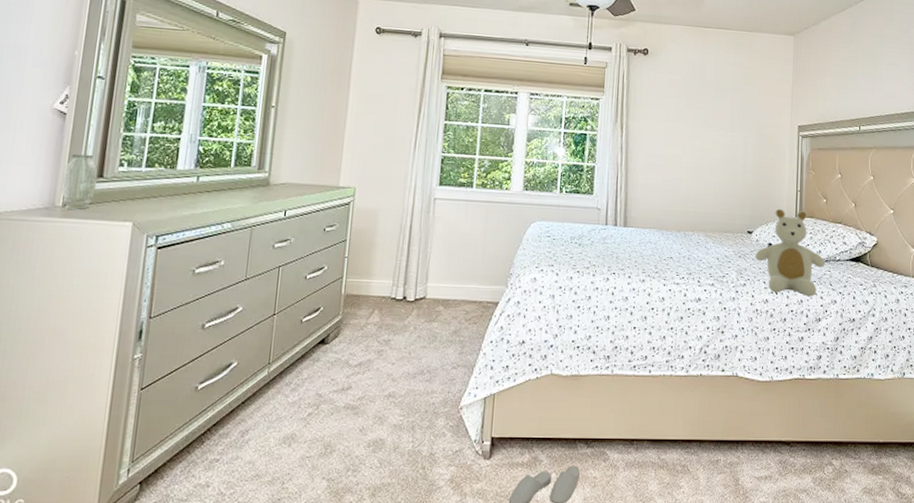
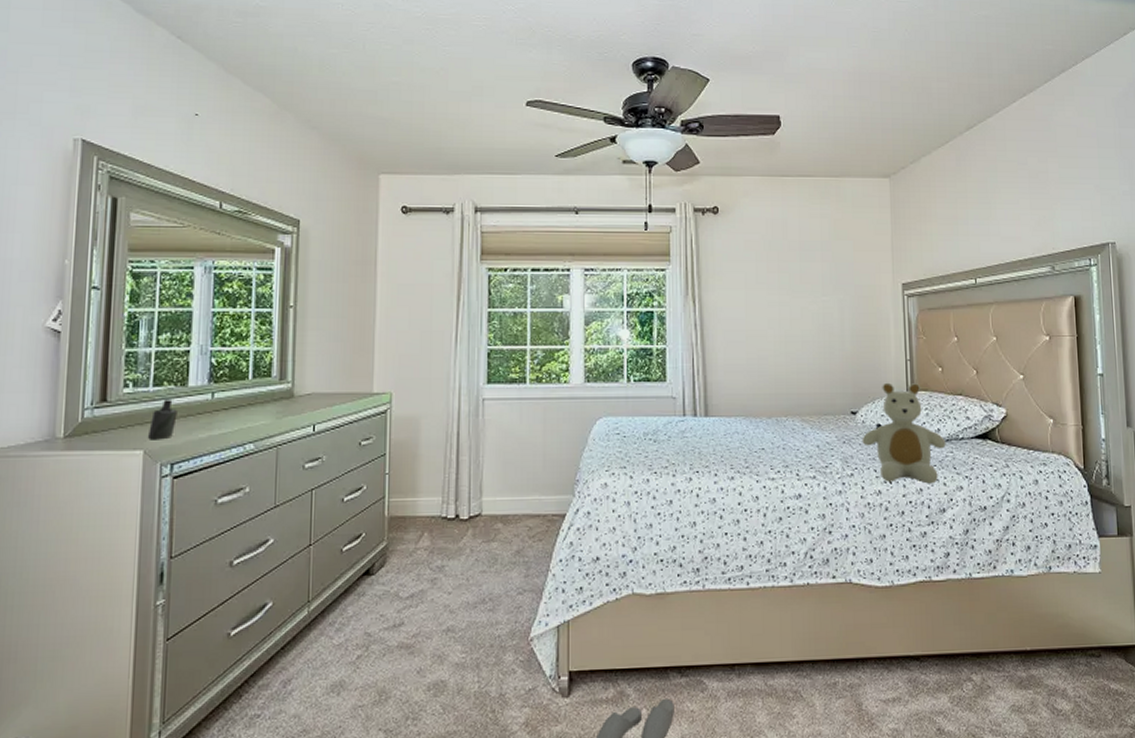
vase: present [61,154,98,210] -> none [61,377,101,440]
perfume bottle: none [137,180,166,215] -> present [147,400,177,440]

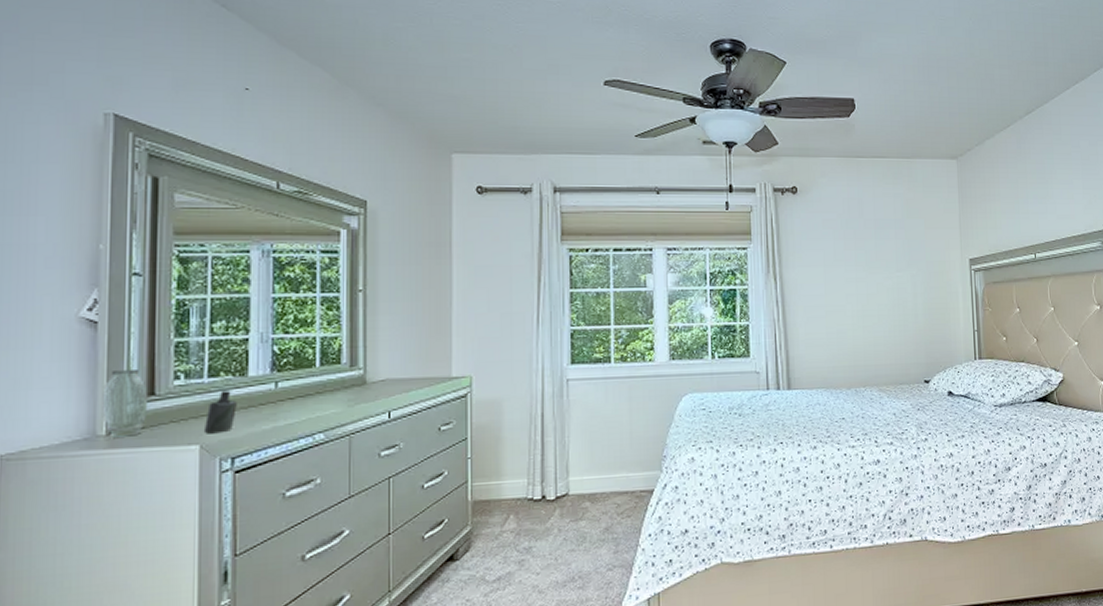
vase: none [61,377,101,440] -> present [102,370,149,437]
stuffed bear: present [862,382,946,484] -> none [934,352,1011,445]

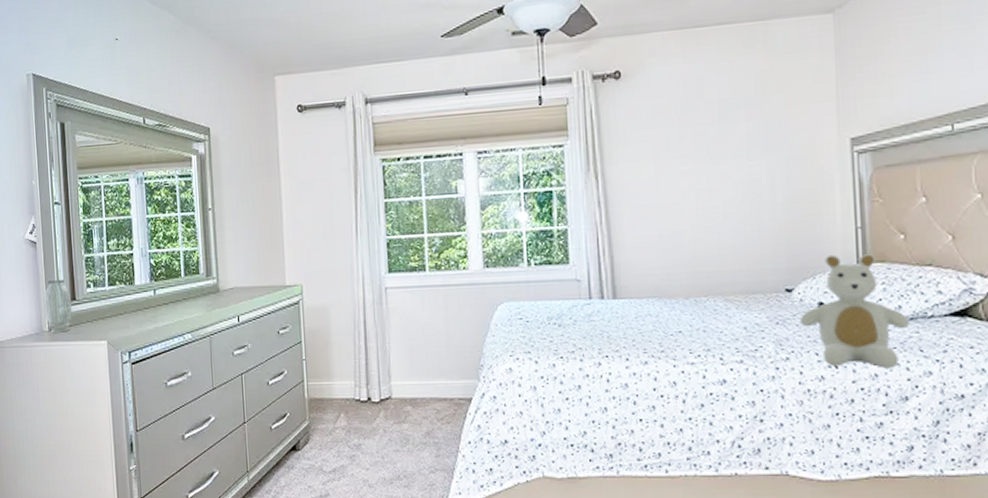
perfume bottle: present [203,391,237,434] -> none [108,297,129,332]
stuffed bear: none [934,352,1011,445] -> present [799,254,910,369]

